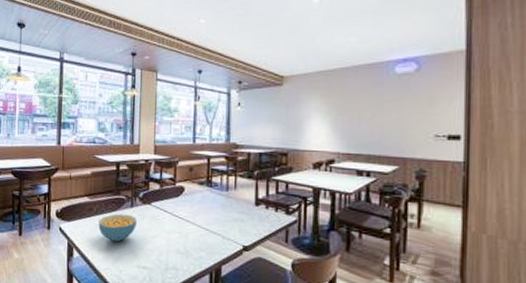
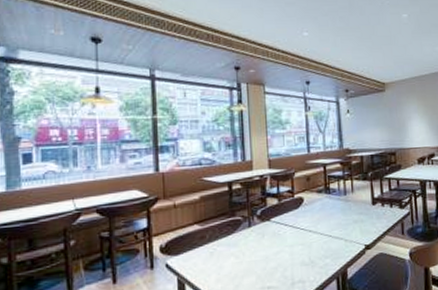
cereal bowl: present [98,213,137,242] -> none [213,235,257,267]

